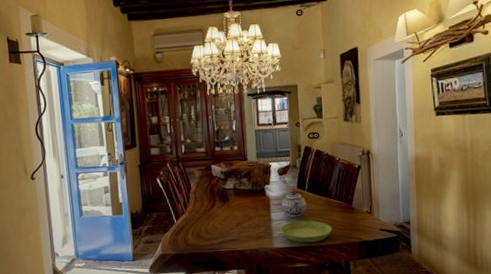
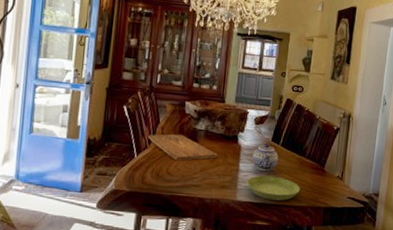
cutting board: none [183,195,249,220] -> present [148,134,218,161]

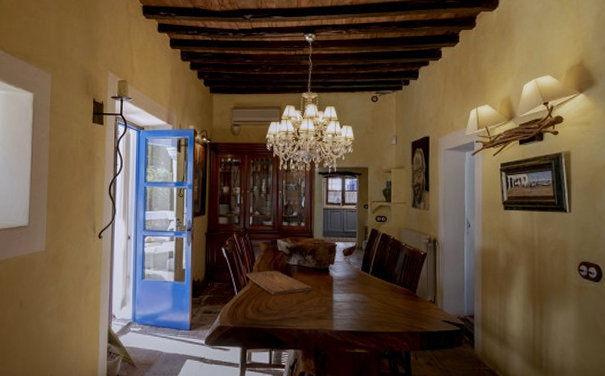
saucer: present [246,175,300,201] -> none [341,304,394,328]
teapot: present [252,143,278,171] -> none [345,272,369,299]

